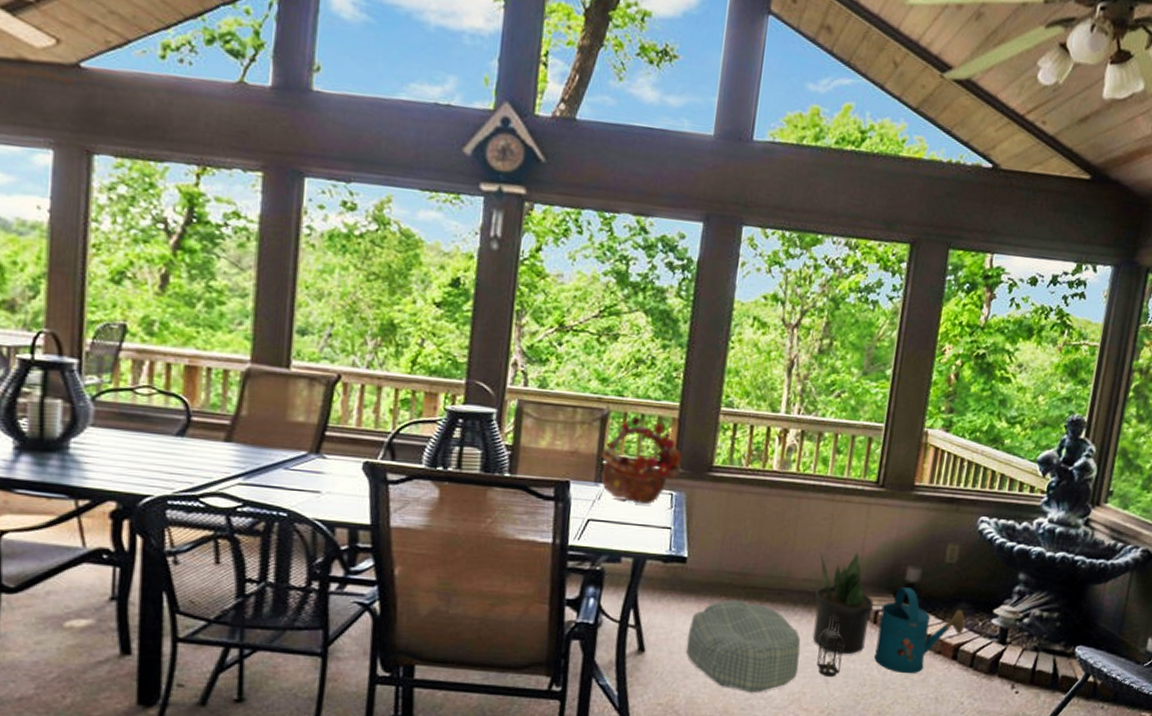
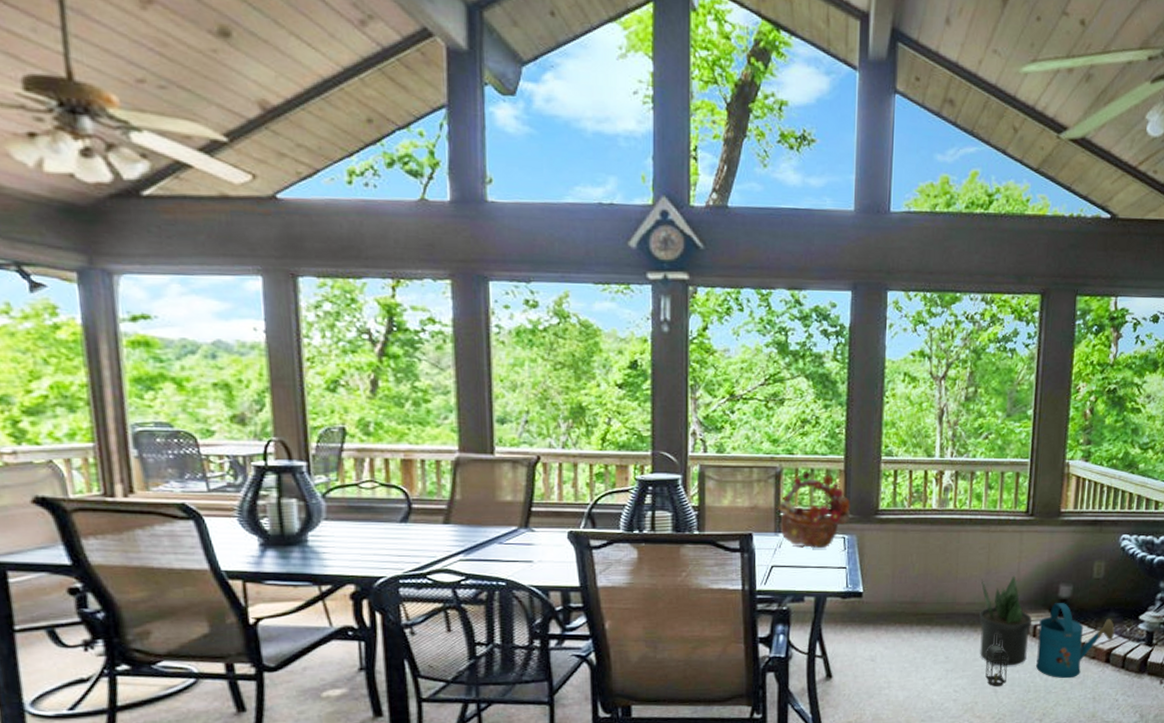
dog bed: present [686,600,801,692] -> none [868,626,970,706]

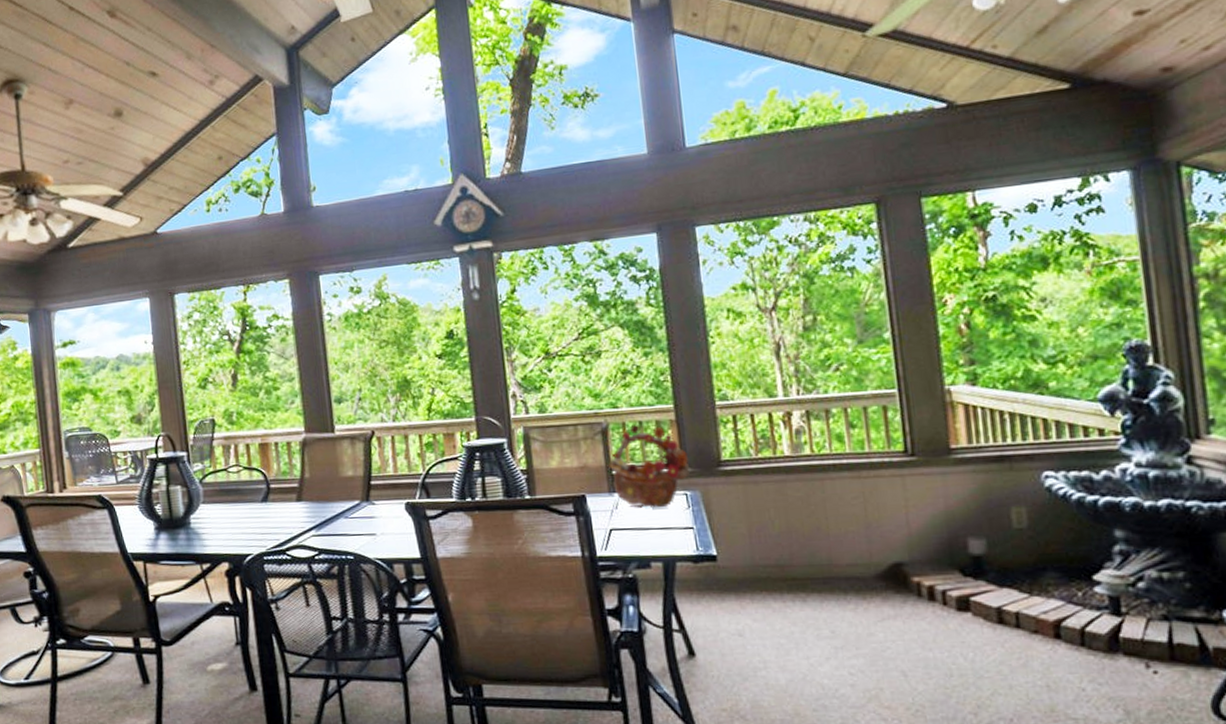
planter: present [978,575,1032,665] -> none [861,529,940,642]
lantern: present [985,632,1009,687] -> none [883,599,918,670]
watering can: present [1036,603,1115,678] -> none [948,561,1061,658]

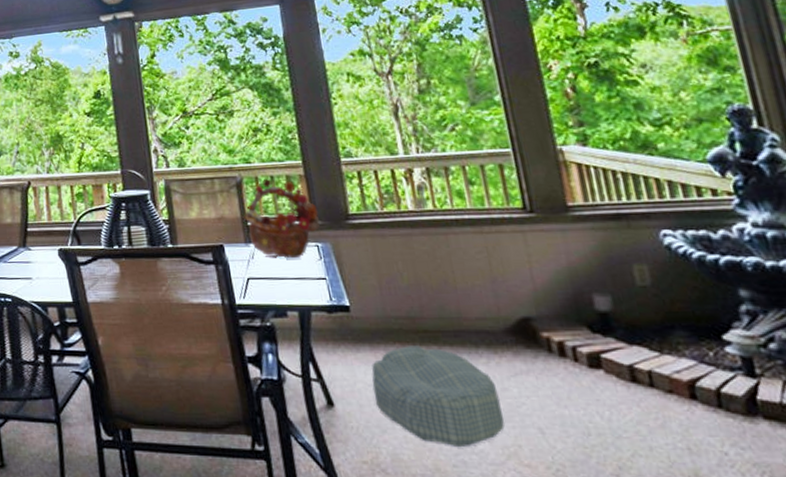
dog bed: none [735,593,868,691] -> present [371,345,505,446]

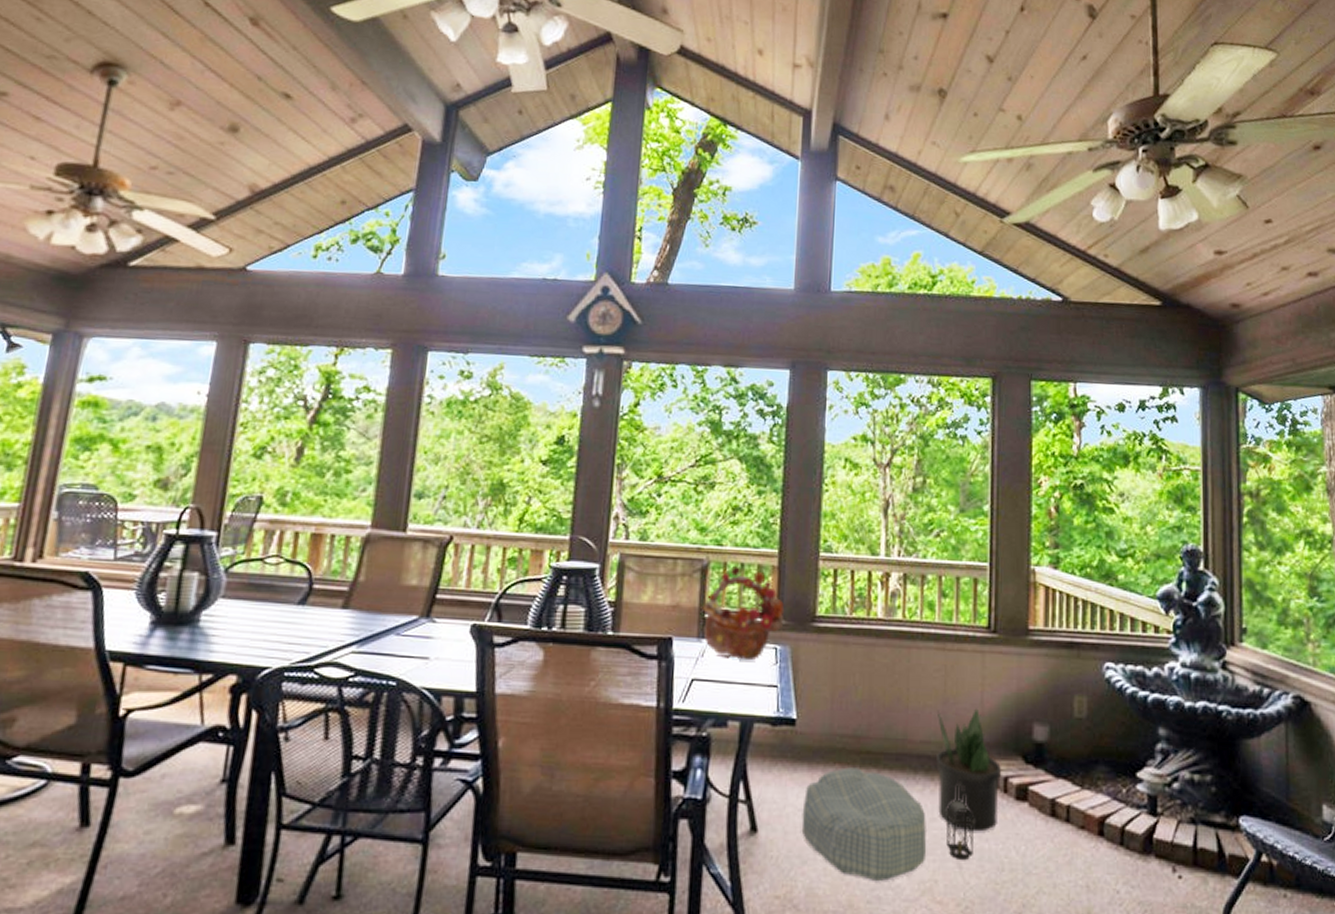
planter: none [487,284,574,398] -> present [935,708,1001,830]
lantern: none [516,354,554,427] -> present [946,782,975,861]

